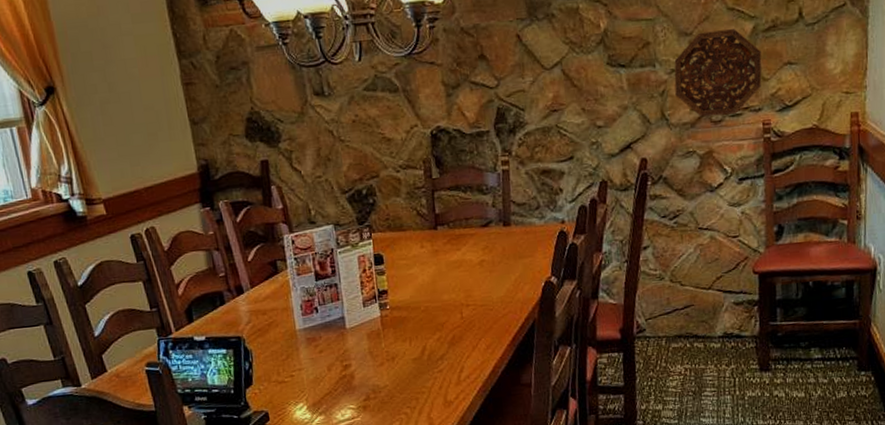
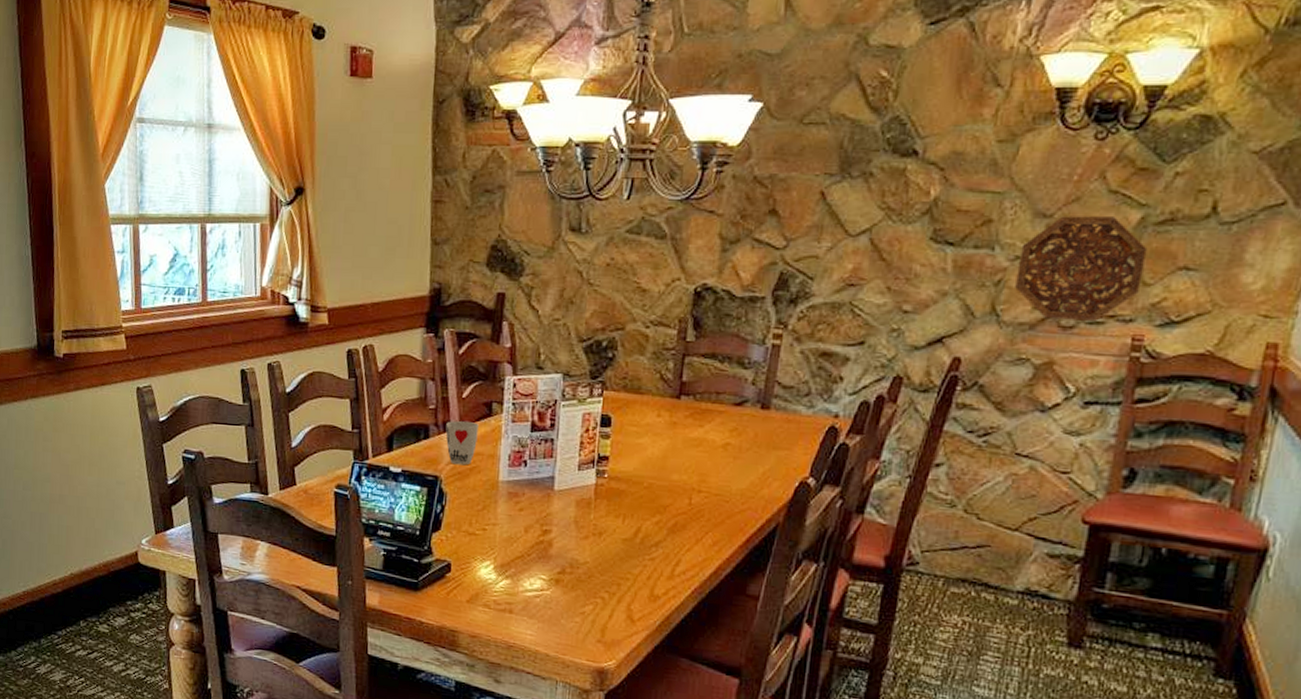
cup: none [238,281,270,323] -> present [445,420,478,465]

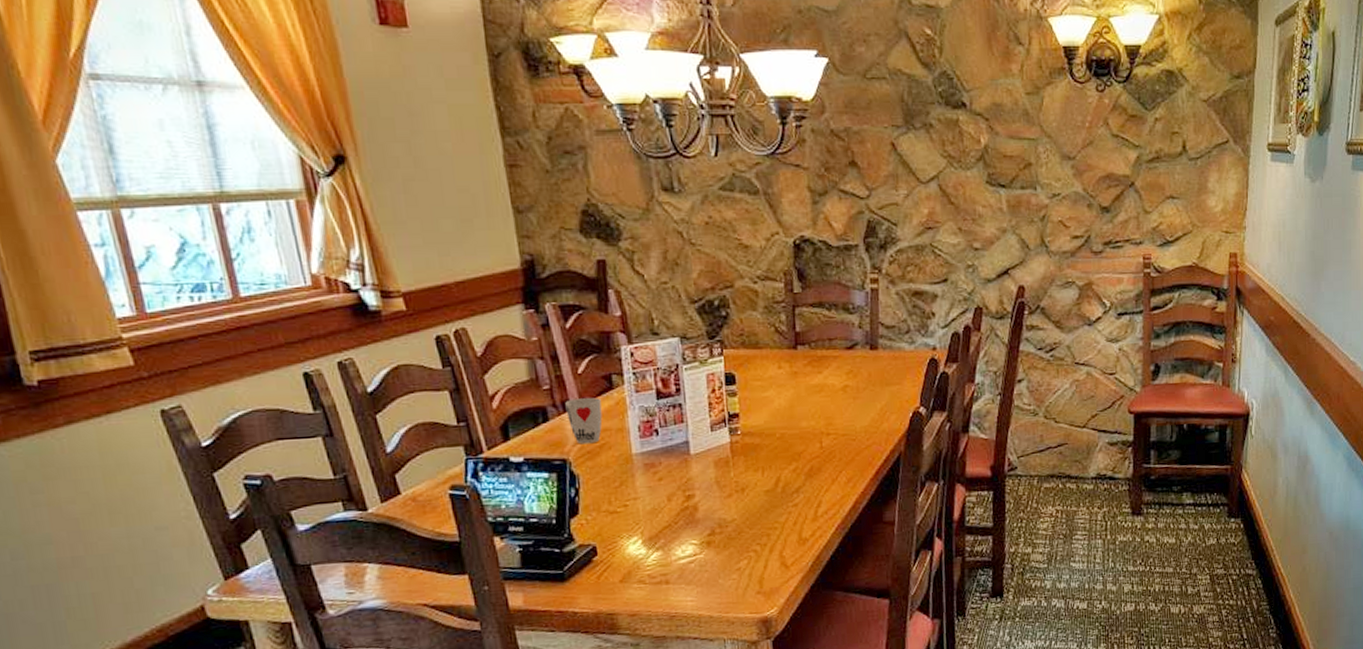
decorative platter: present [1015,216,1148,321] -> none [1055,157,1145,247]

